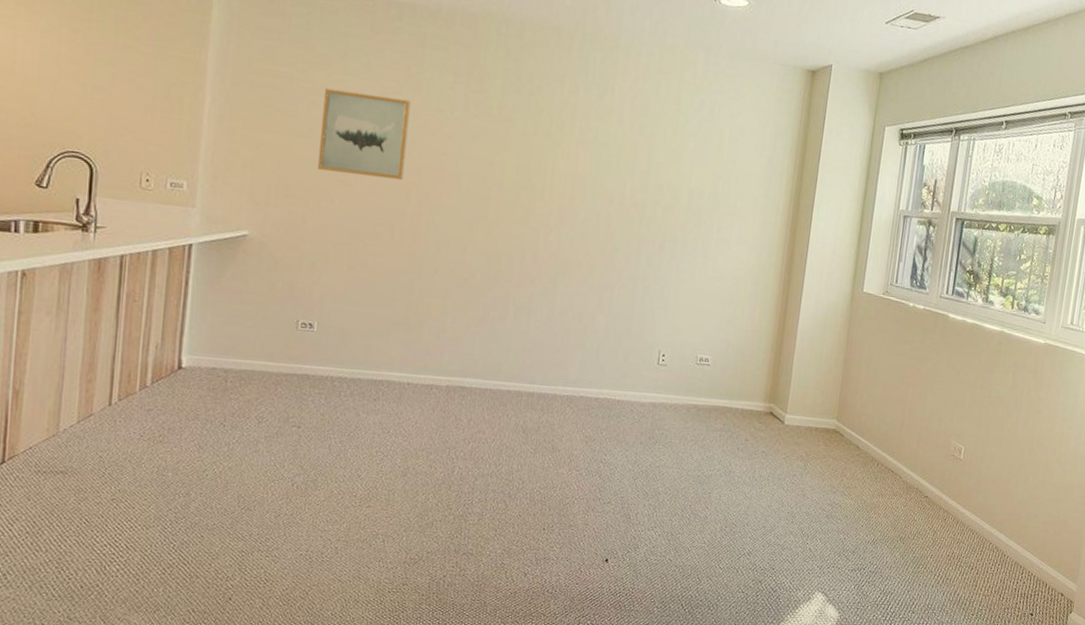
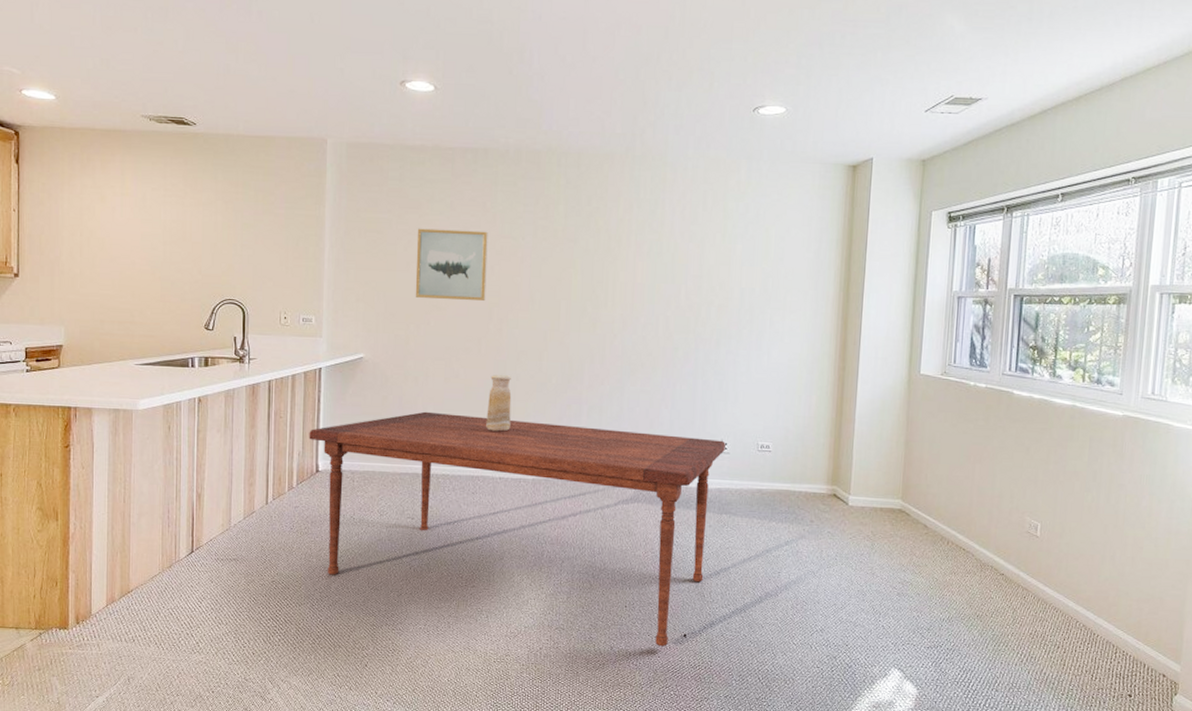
dining table: none [171,303,663,573] -> present [309,411,726,647]
vase: none [395,265,428,331] -> present [486,375,512,432]

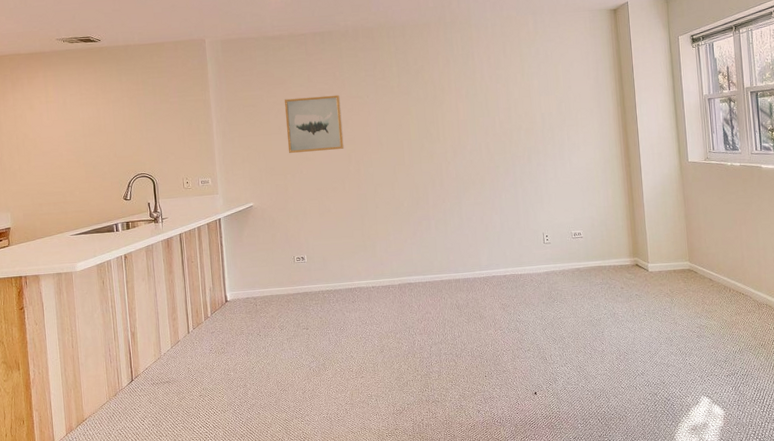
dining table: present [309,411,726,647] -> none [216,234,547,405]
vase: present [486,375,512,432] -> none [355,205,376,251]

